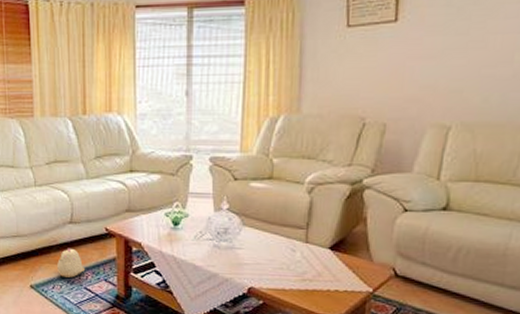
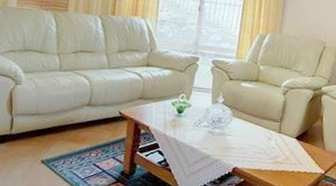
plush toy: present [57,248,86,278] -> none [70,127,97,154]

